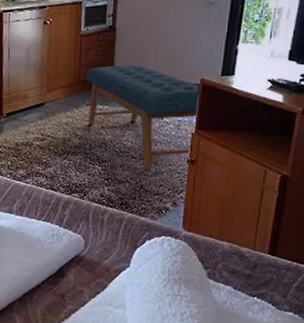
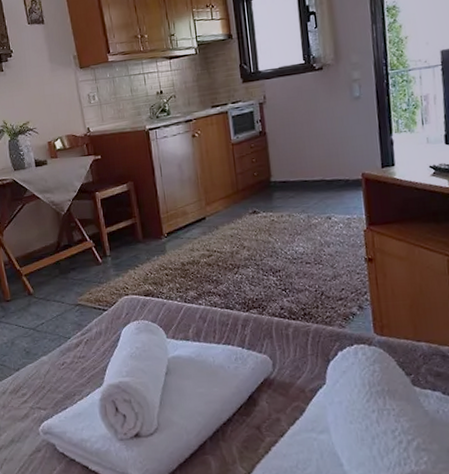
bench: present [86,65,200,170] -> none [243,167,366,274]

